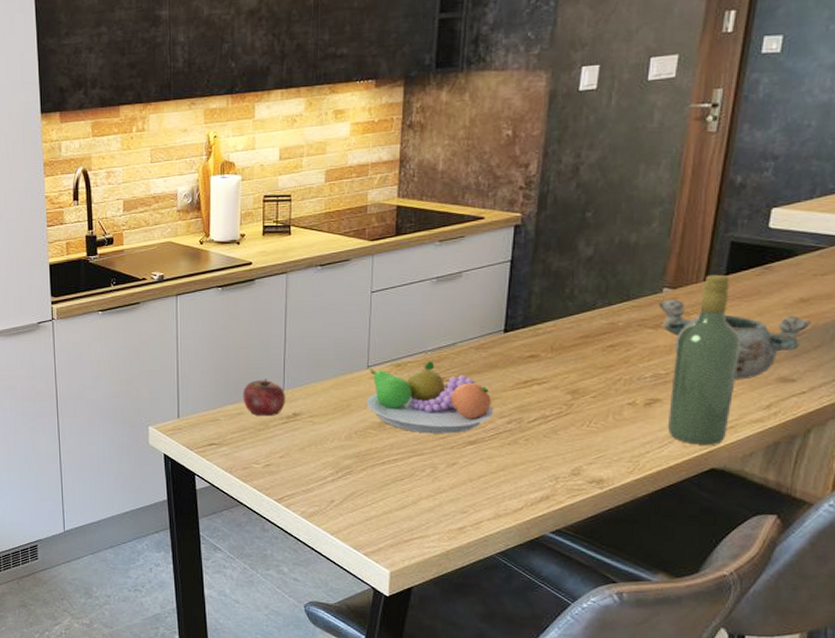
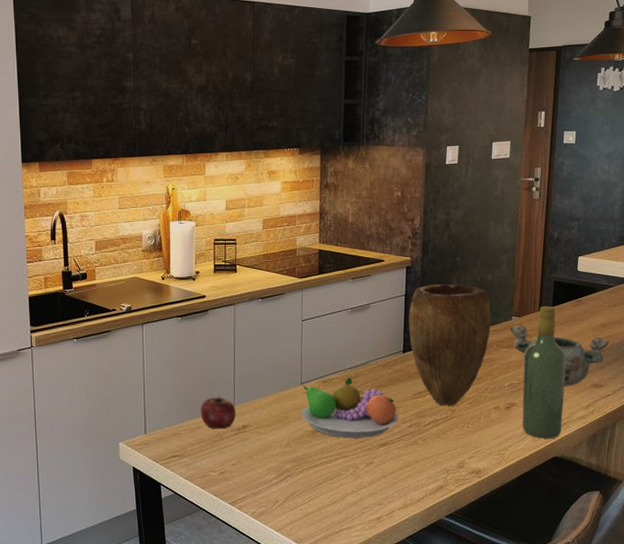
vase: none [514,246,633,399] -> present [408,283,492,406]

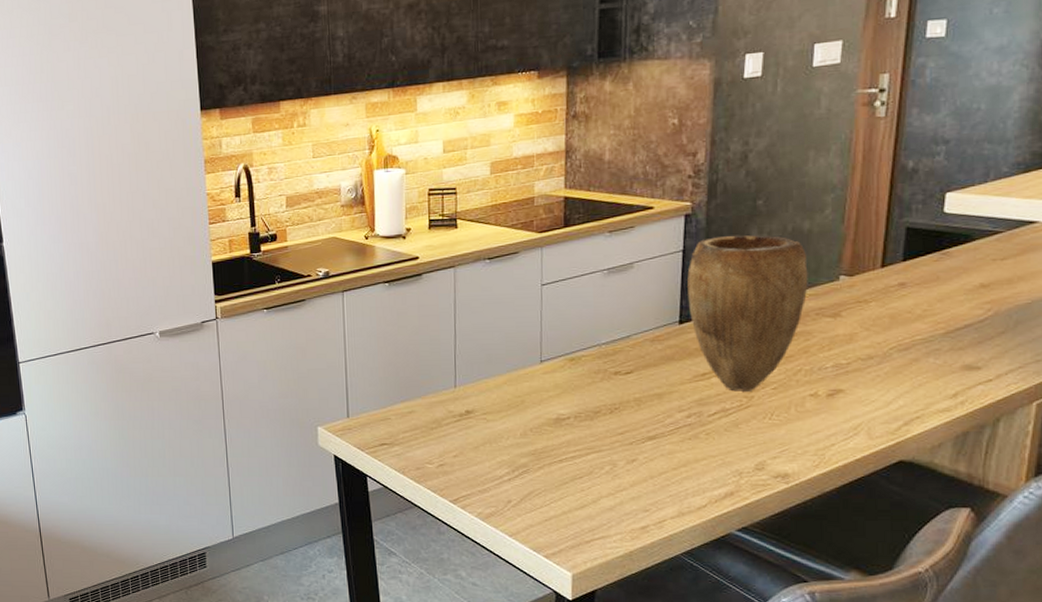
apple: present [200,396,237,429] -> none [413,376,459,414]
fruit bowl: present [301,377,399,439] -> none [540,354,672,430]
decorative bowl: present [509,325,609,387] -> none [835,286,992,369]
wine bottle: present [522,306,566,439] -> none [852,260,922,436]

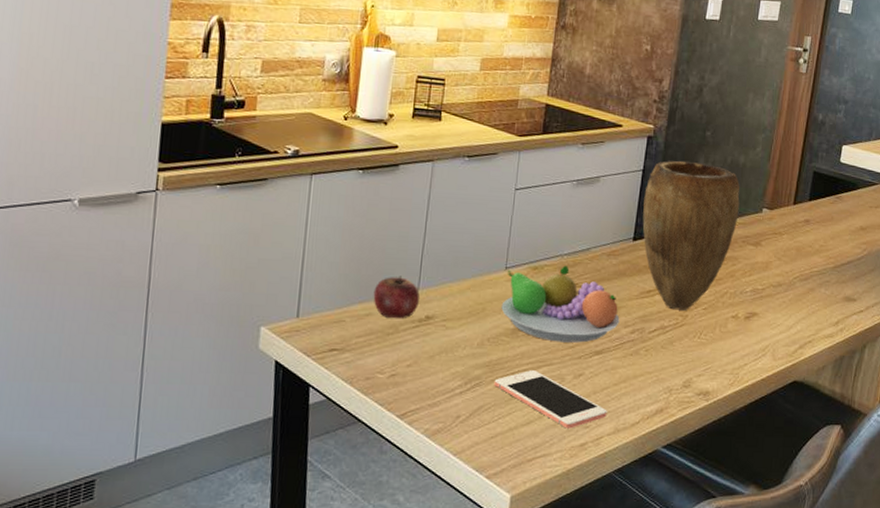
apple: none [413,376,459,414] -> present [373,276,421,318]
fruit bowl: none [540,354,672,430] -> present [501,265,620,343]
cell phone: none [542,457,668,512] -> present [494,370,607,429]

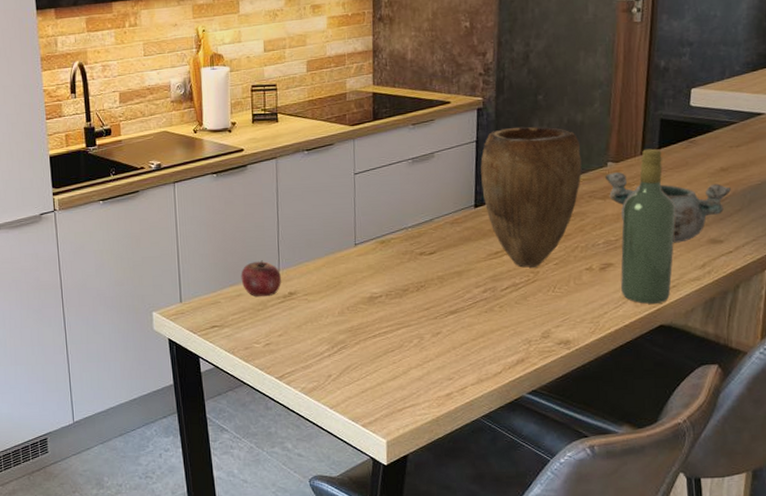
cell phone: present [494,370,607,429] -> none [358,332,469,381]
fruit bowl: present [501,265,620,343] -> none [355,237,471,306]
decorative bowl: none [758,219,867,298] -> present [604,171,731,243]
wine bottle: none [762,199,818,358] -> present [621,148,676,304]

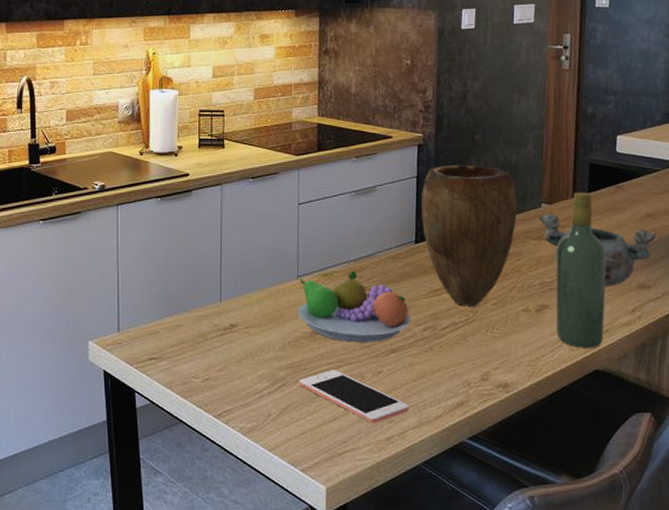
apple: present [241,260,282,296] -> none [181,289,223,328]
fruit bowl: none [355,237,471,306] -> present [297,271,411,343]
cell phone: none [358,332,469,381] -> present [299,370,409,424]

